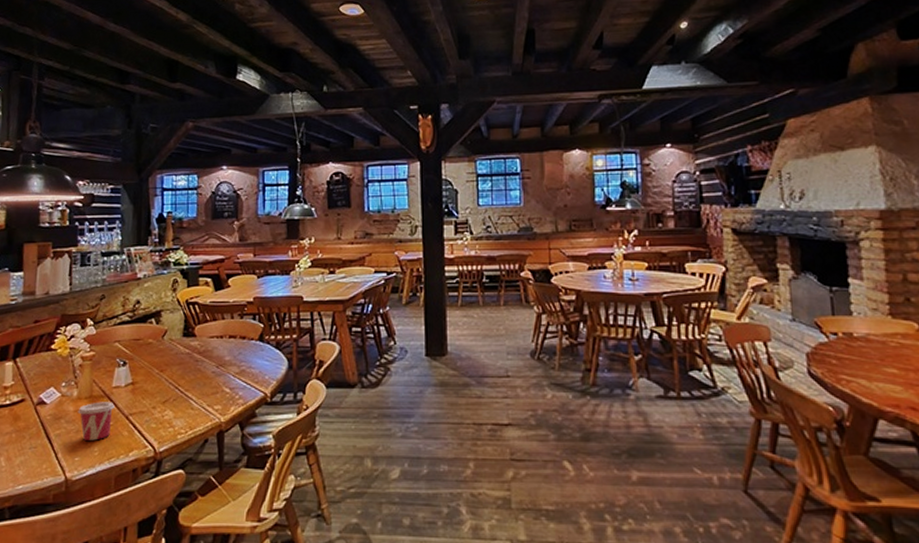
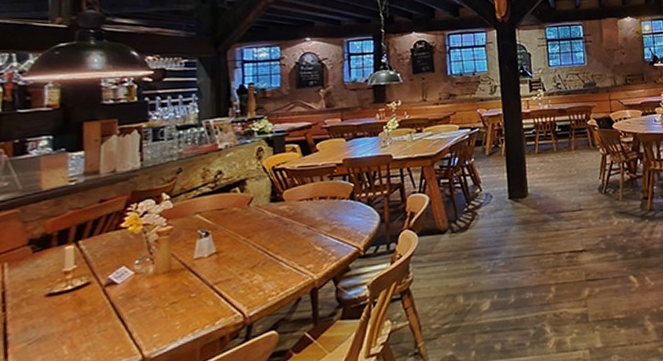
cup: present [77,402,115,441] -> none [154,274,197,316]

